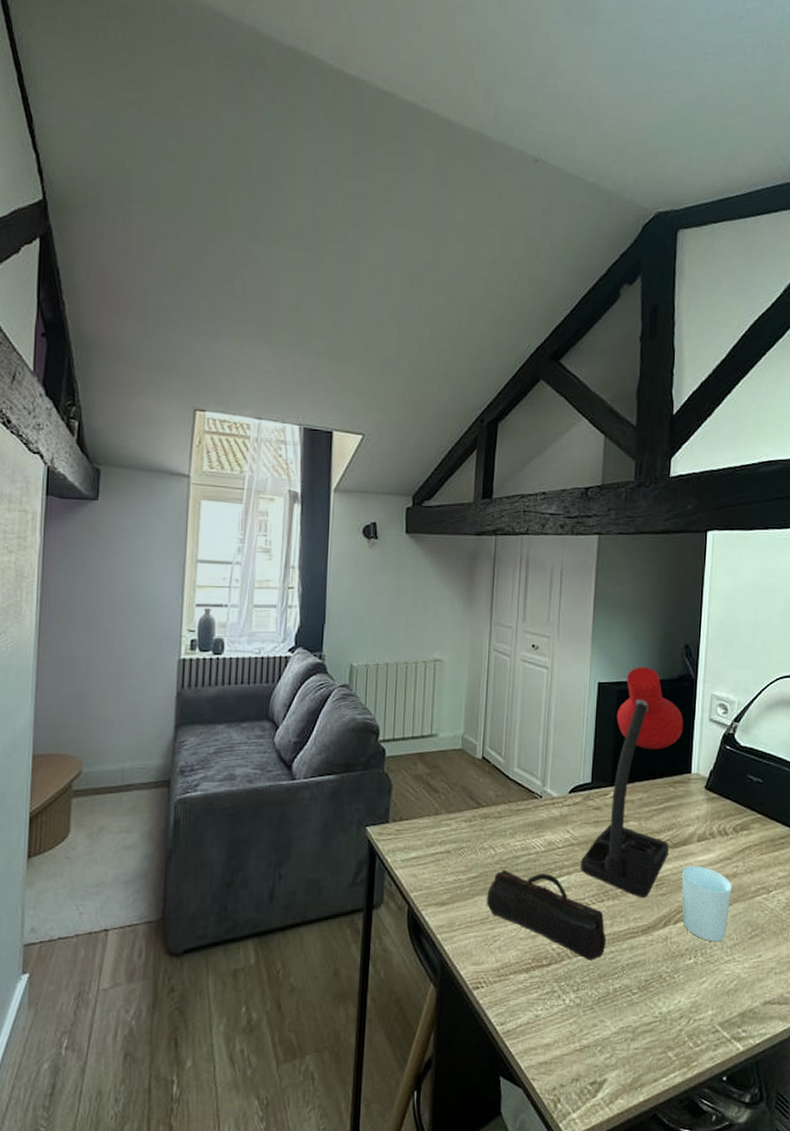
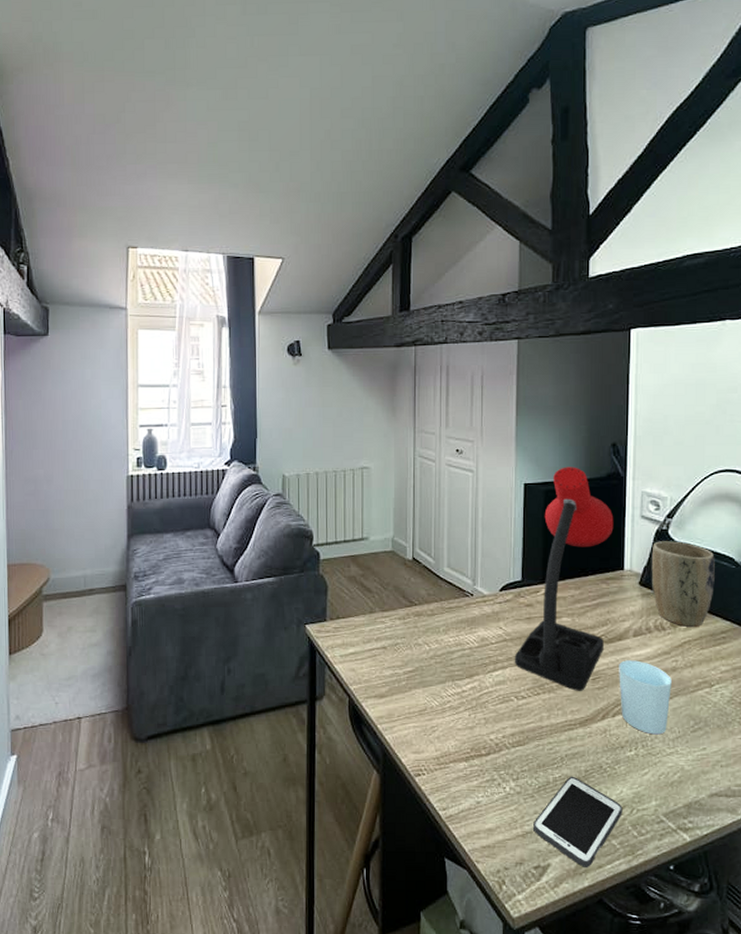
pencil case: present [487,870,607,961] -> none [424,664,544,751]
cell phone: none [591,986,680,1081] -> present [533,776,622,867]
plant pot: none [716,745,777,832] -> present [651,541,715,627]

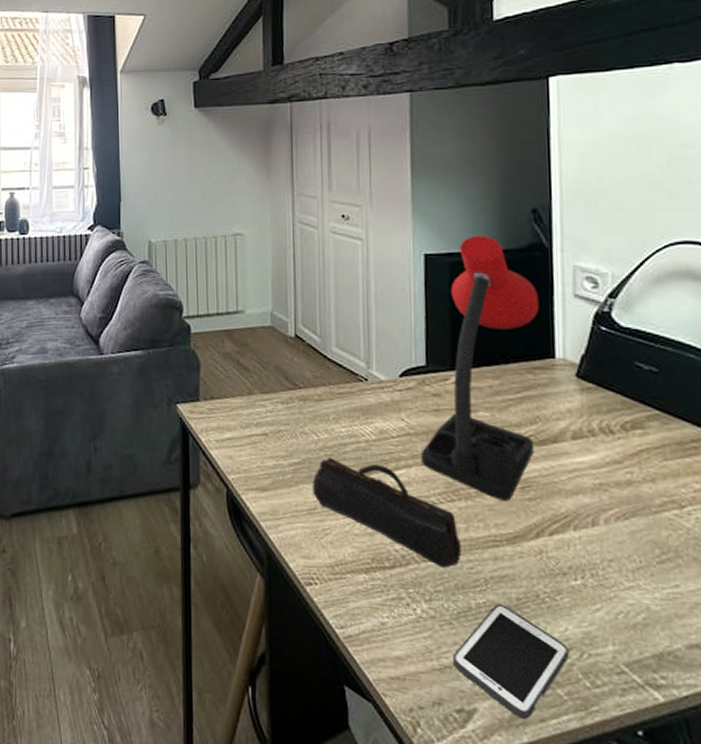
pencil case: none [424,664,544,751] -> present [313,457,462,568]
cup: present [619,660,672,735] -> none [555,467,627,563]
plant pot: present [651,541,715,627] -> none [590,325,678,432]

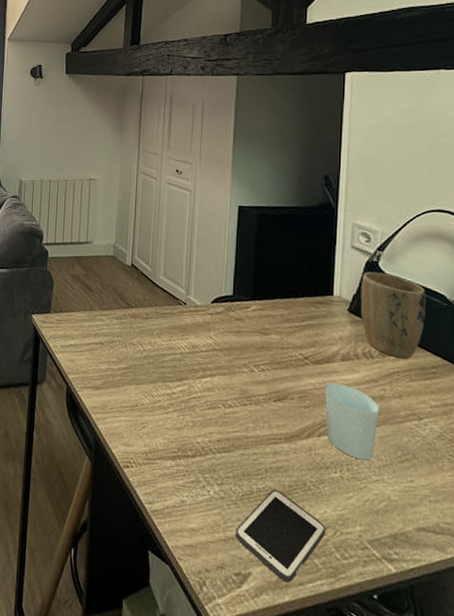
pencil case: present [313,457,462,568] -> none [136,365,250,459]
desk lamp: present [422,235,539,501] -> none [224,194,325,407]
cup: none [555,467,627,563] -> present [325,383,379,461]
plant pot: none [590,325,678,432] -> present [360,272,426,359]

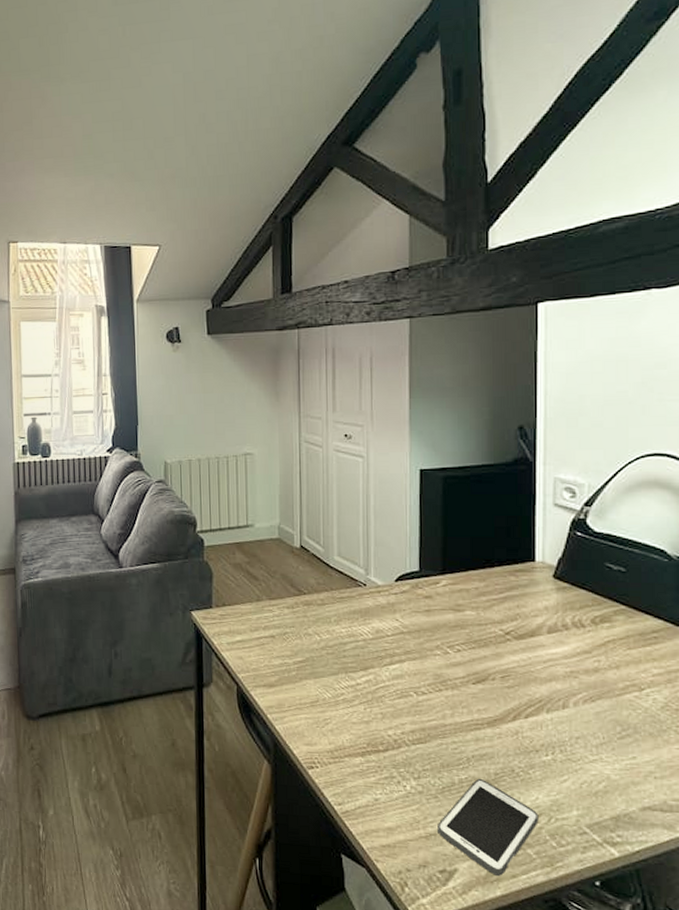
cup: present [325,383,379,461] -> none [531,658,594,740]
plant pot: present [360,272,426,359] -> none [567,531,643,625]

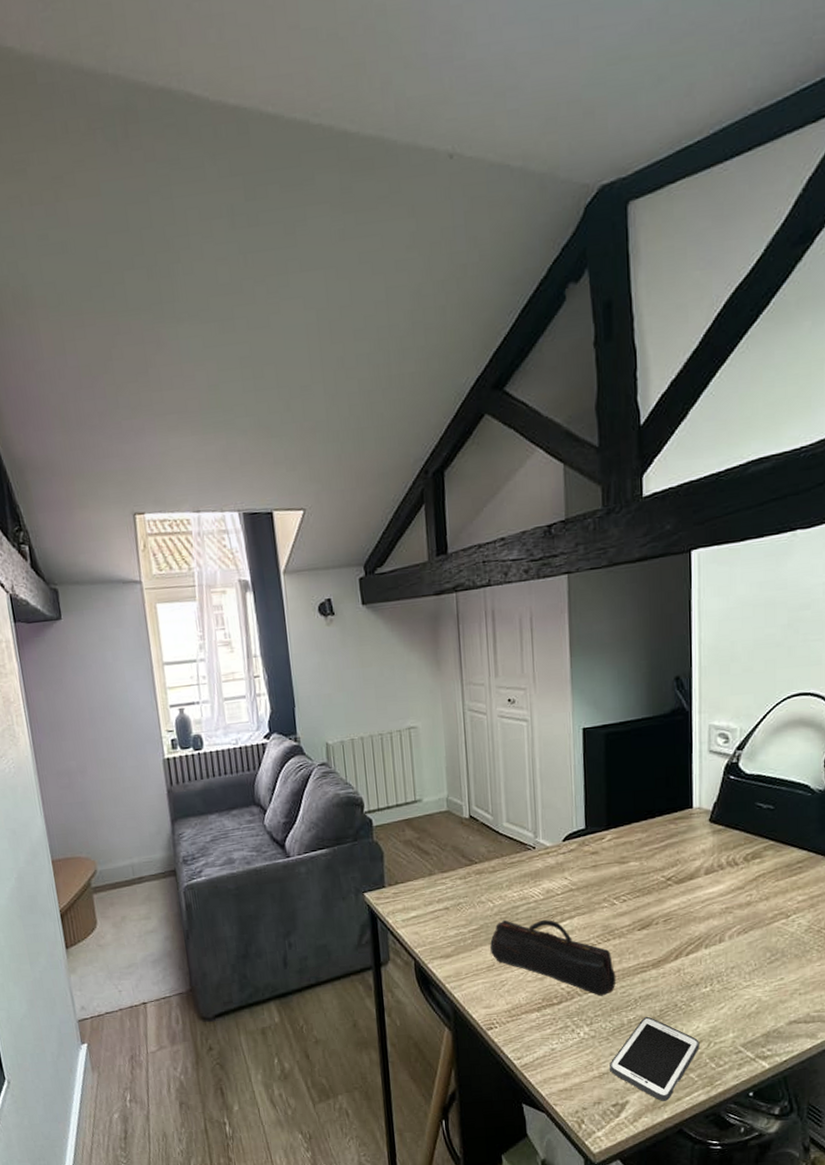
pencil case: none [315,655,448,750] -> present [490,919,616,996]

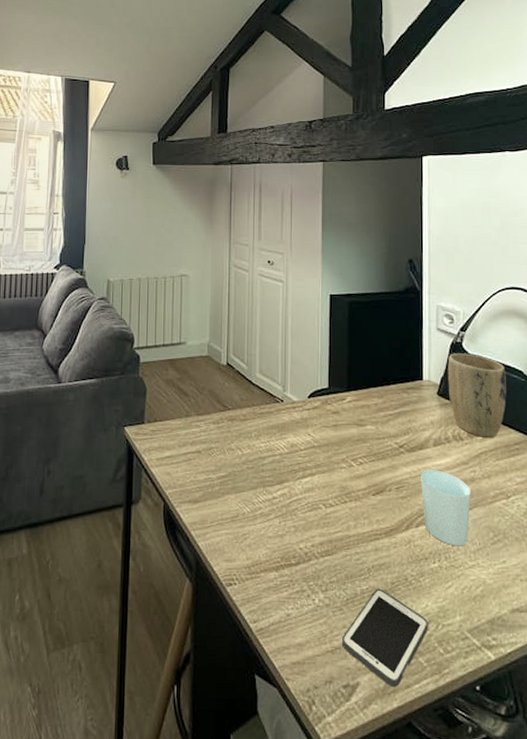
pencil case: present [490,919,616,996] -> none [236,470,351,561]
cup: none [691,898,746,970] -> present [421,470,471,546]
plant pot: none [721,773,789,860] -> present [447,353,507,438]

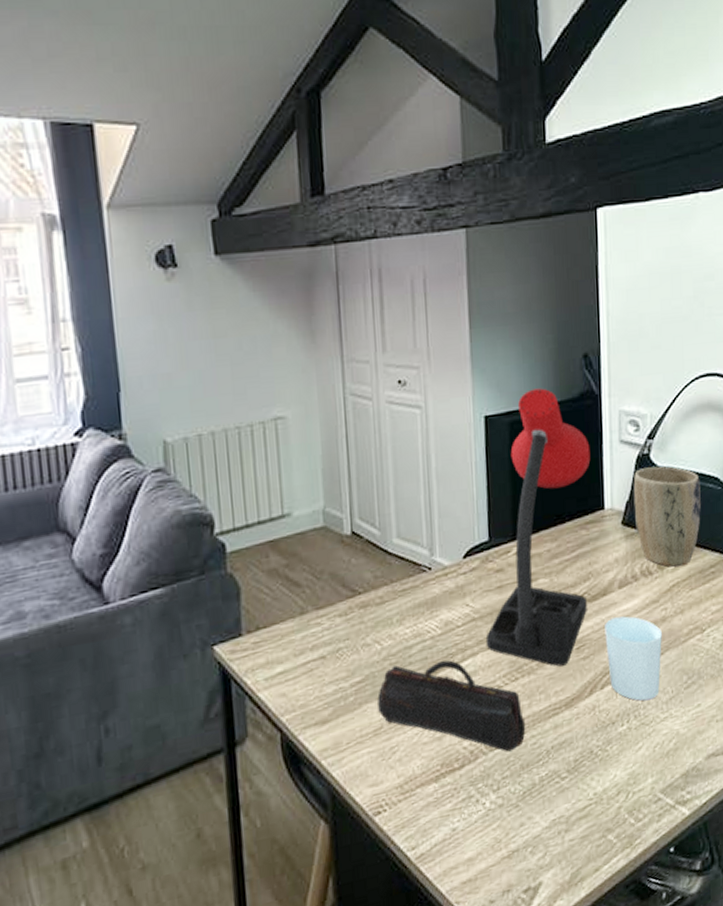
pencil case: none [236,470,351,561] -> present [377,660,526,752]
desk lamp: none [323,280,413,500] -> present [487,388,591,667]
cell phone: present [342,588,428,687] -> none [520,770,618,876]

